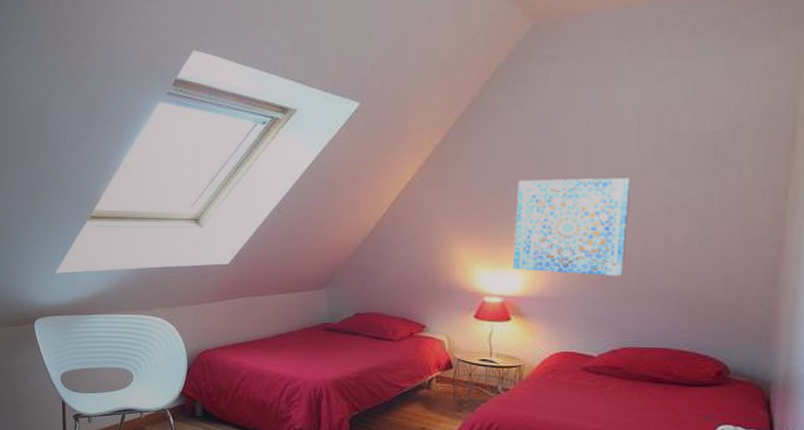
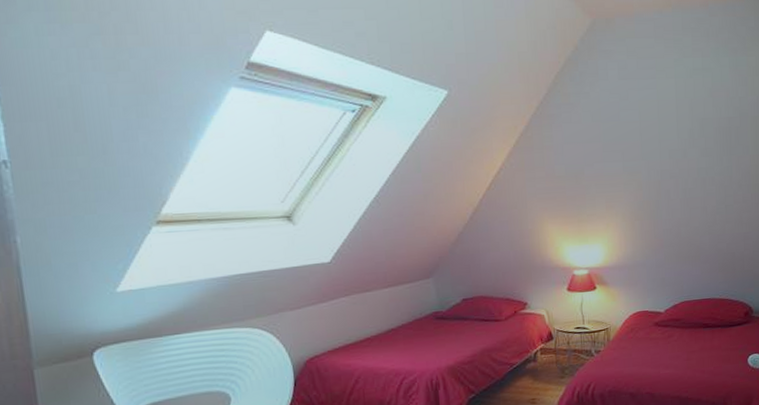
wall art: present [513,178,630,277] -> none [591,158,677,244]

